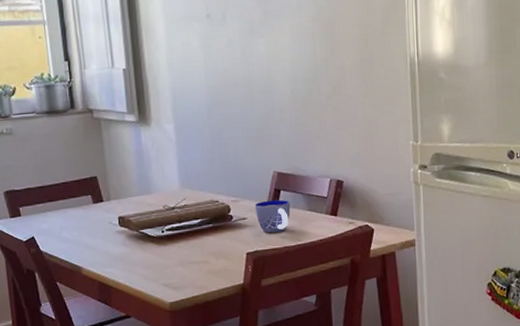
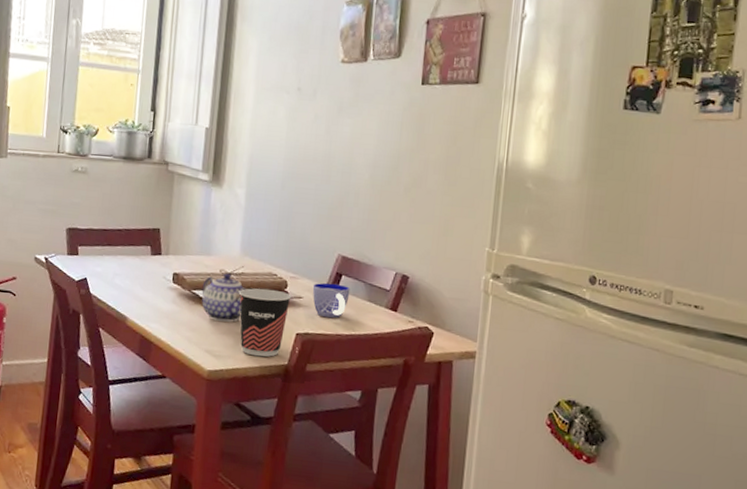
teapot: none [149,208,191,256] -> present [202,273,245,322]
cup: none [185,215,236,282] -> present [238,288,292,357]

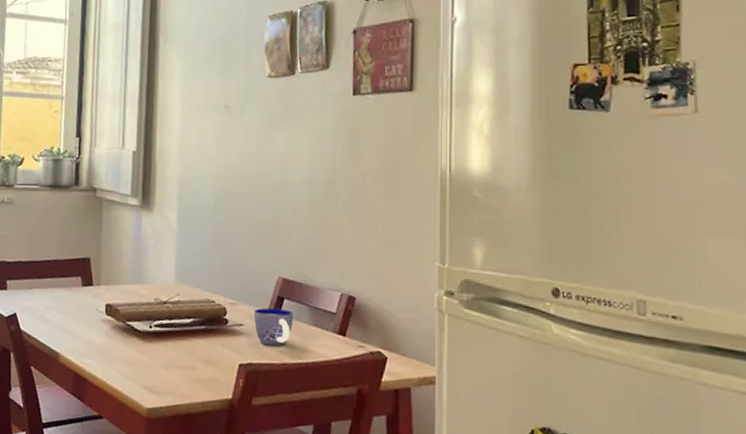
teapot: present [202,273,245,322] -> none [136,302,182,355]
cup: present [238,288,292,357] -> none [175,316,232,392]

